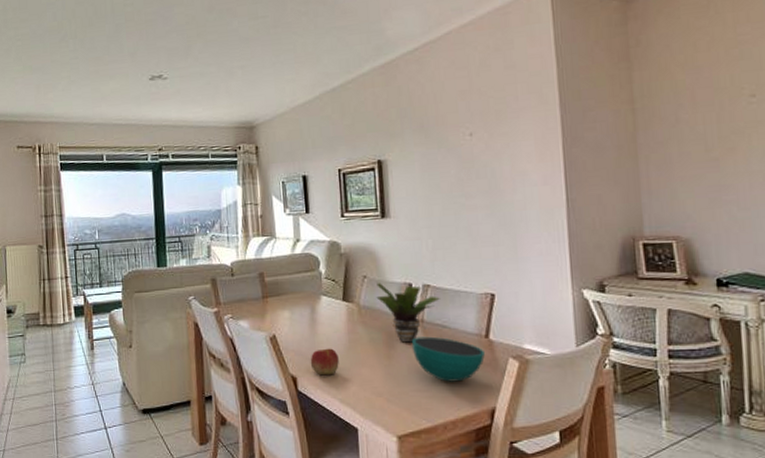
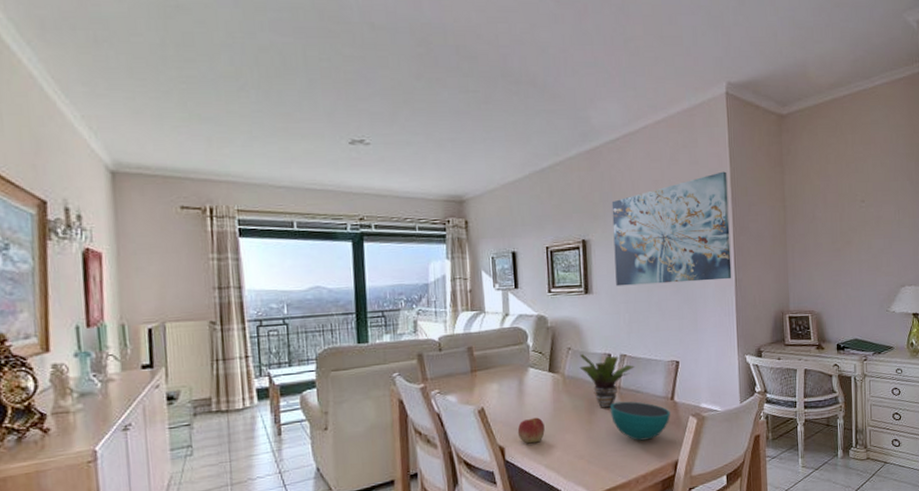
wall art: none [410,73,562,210] -> present [611,171,732,286]

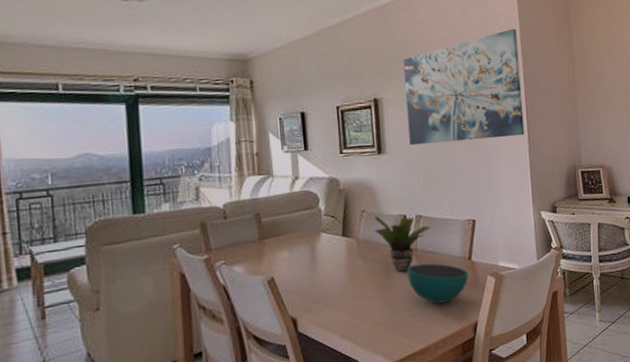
apple: present [517,417,545,444] -> none [310,284,340,314]

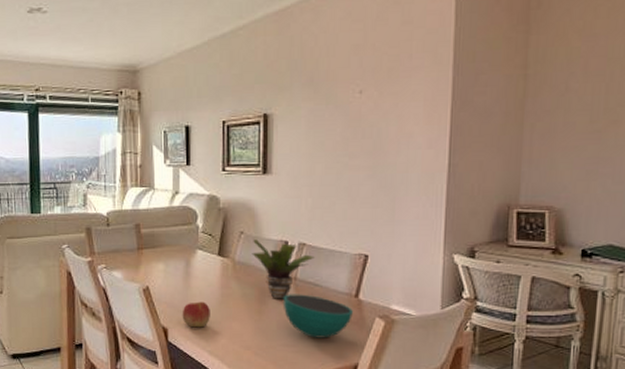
apple: none [310,284,340,314] -> present [182,302,210,328]
wall art: present [403,28,525,146] -> none [299,32,450,167]

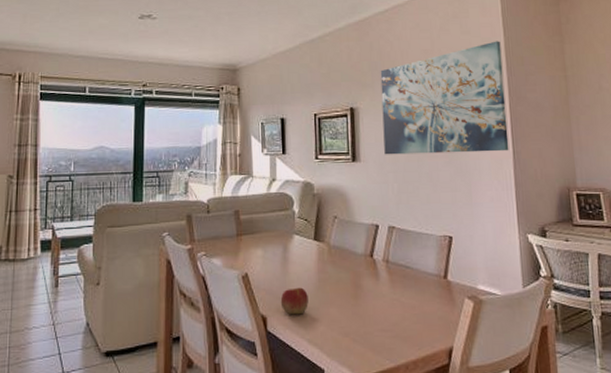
potted plant: present [252,239,314,299] -> none [345,223,404,283]
bowl: present [284,294,354,338] -> none [378,276,444,322]
wall art: none [299,32,450,167] -> present [380,41,509,155]

